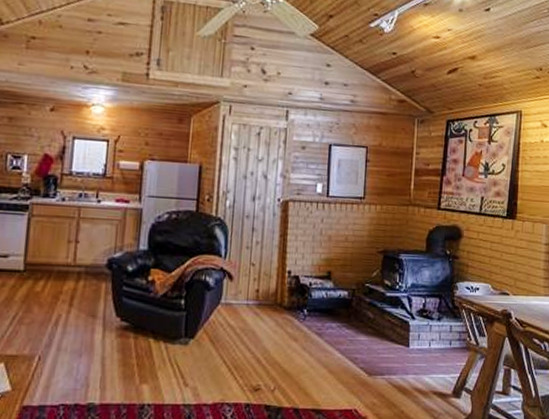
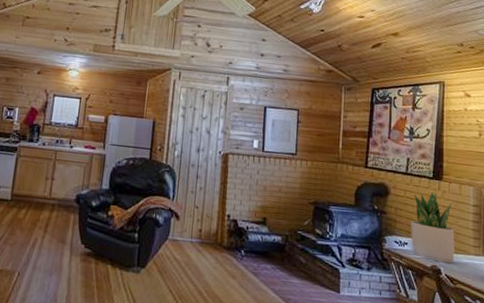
planter: none [482,232,526,306] -> present [410,192,455,264]

